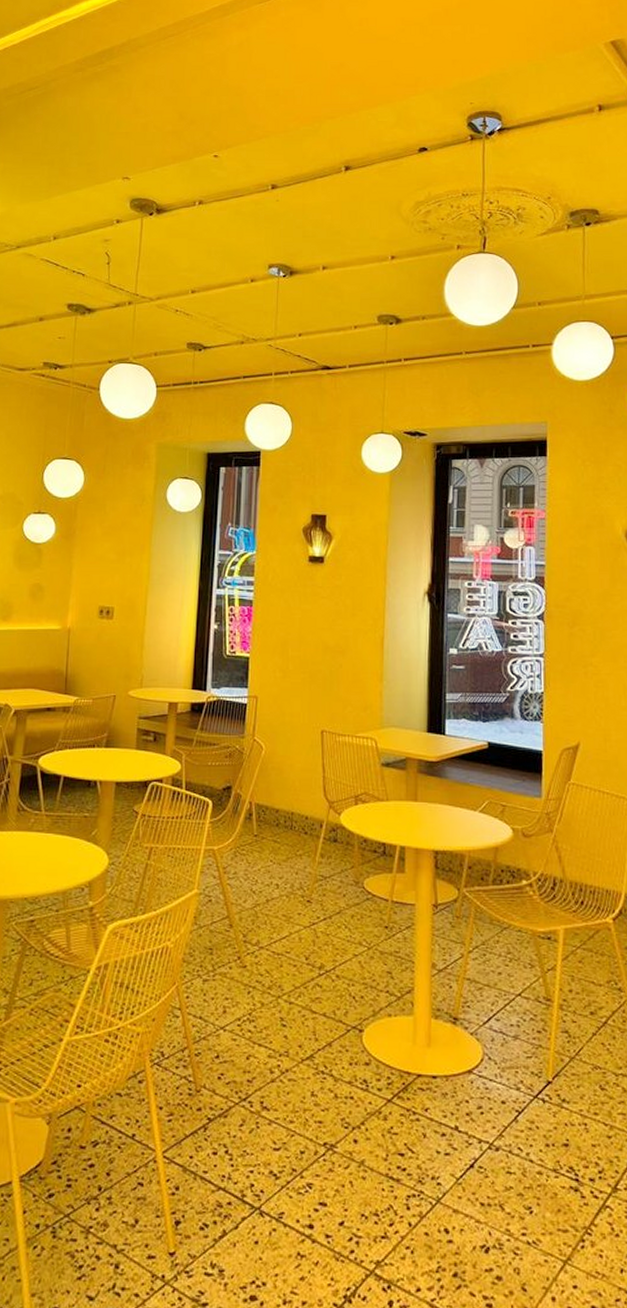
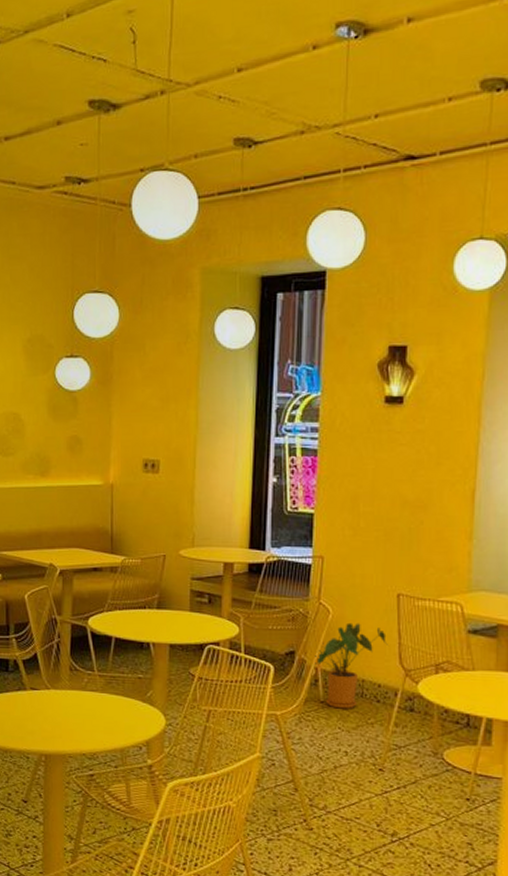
house plant: none [249,758,314,842] -> present [315,622,388,709]

